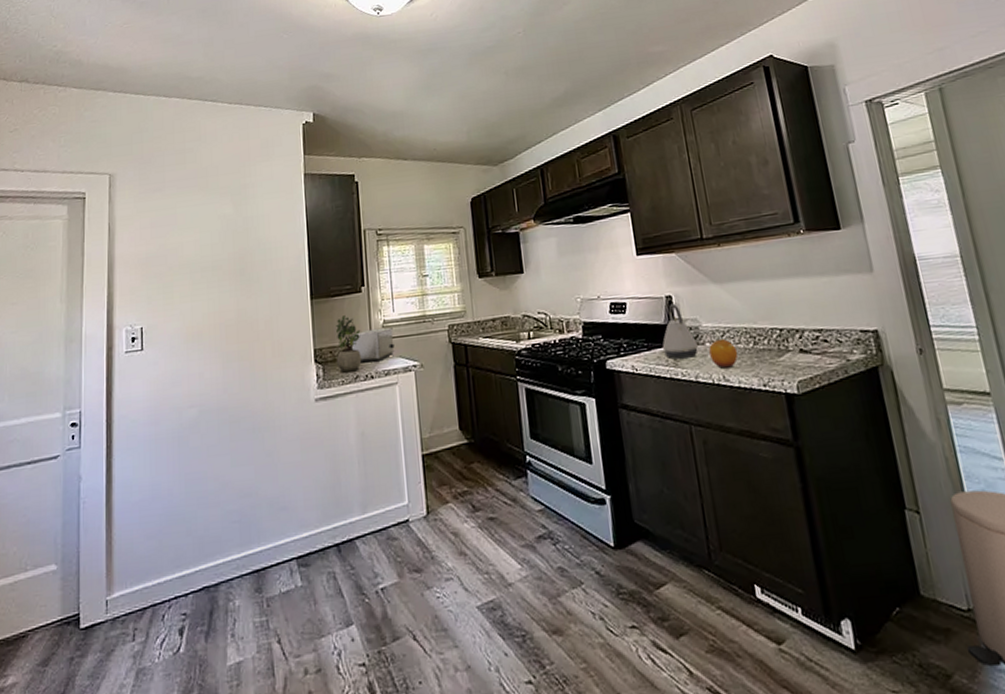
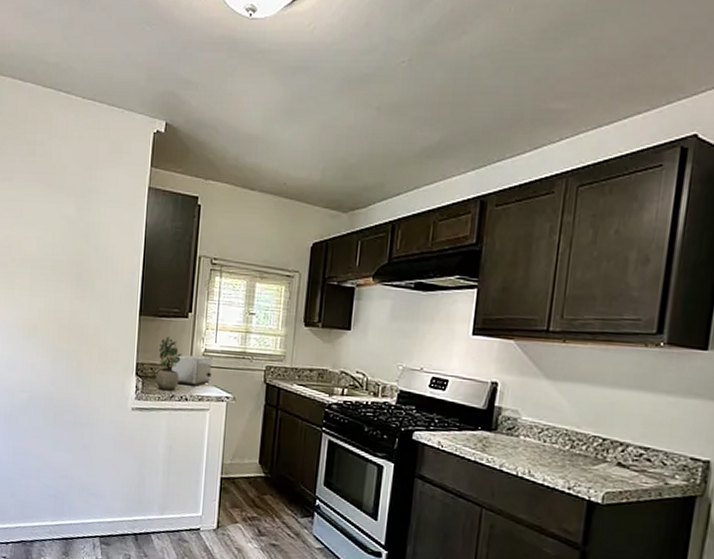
kettle: present [662,303,699,360] -> none [473,390,511,447]
fruit: present [709,338,738,369] -> none [521,434,552,465]

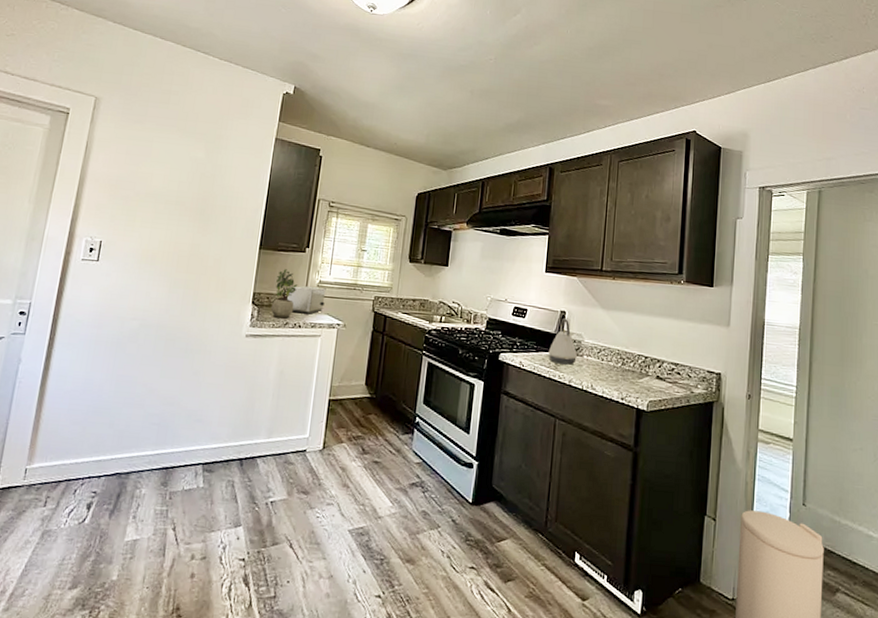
kettle: none [473,390,511,447] -> present [548,318,577,365]

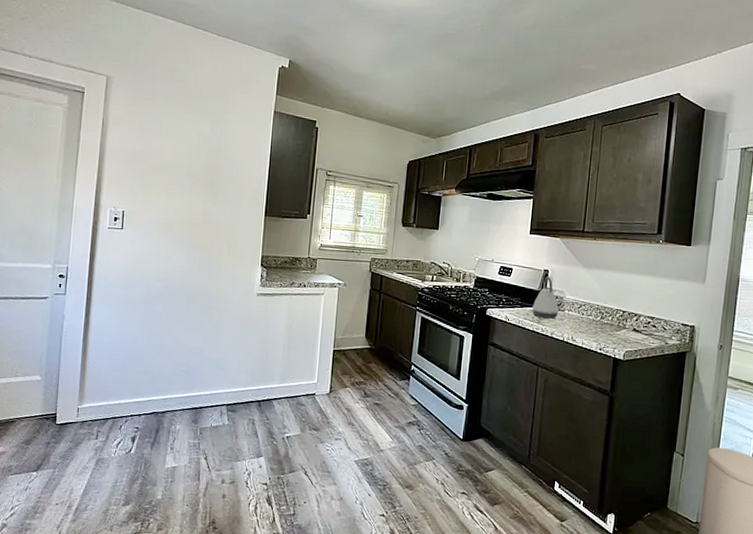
potted plant: present [271,269,298,319] -> none [278,234,302,279]
toaster: present [287,285,326,315] -> none [292,249,327,275]

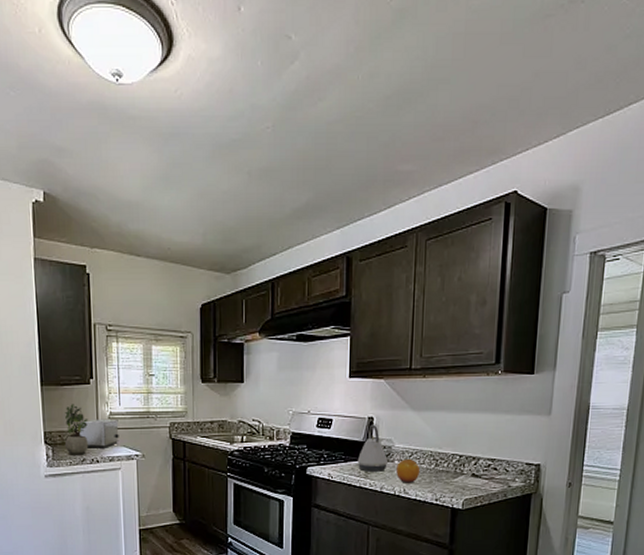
potted plant: none [278,234,302,279] -> present [65,404,89,455]
toaster: none [292,249,327,275] -> present [80,419,119,448]
fruit: none [566,309,588,332] -> present [396,458,420,483]

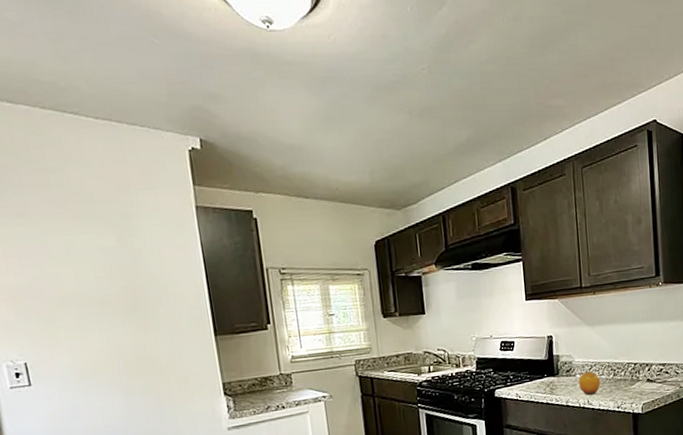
potted plant: present [65,404,89,455] -> none [244,351,272,404]
toaster: present [80,419,119,448] -> none [261,363,304,395]
kettle: present [357,424,388,472] -> none [541,342,570,388]

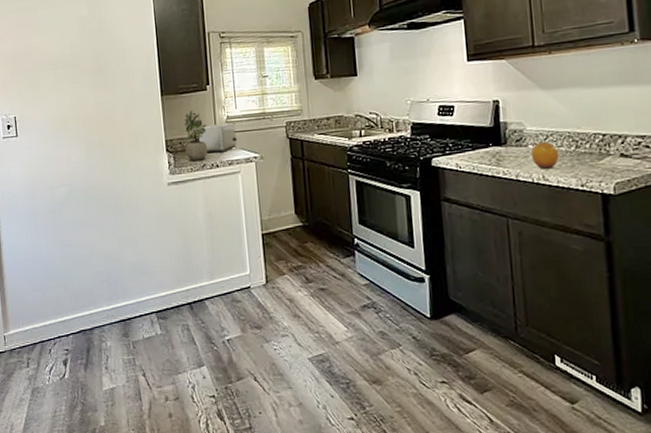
potted plant: none [244,351,272,404] -> present [184,111,208,162]
toaster: none [261,363,304,395] -> present [199,123,237,154]

